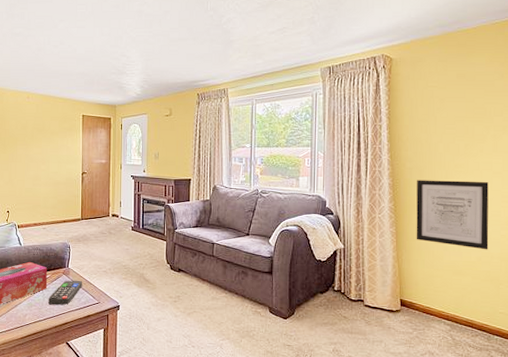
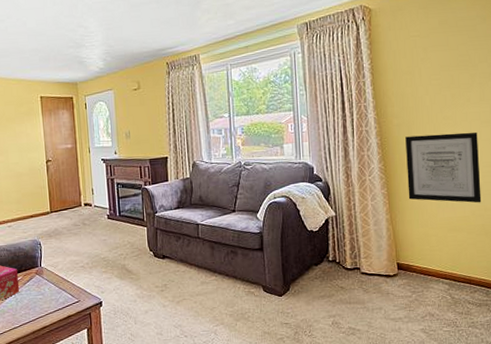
remote control: present [48,280,83,305] -> none [22,280,59,310]

